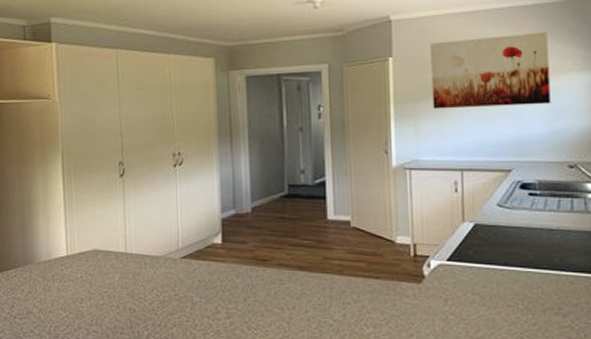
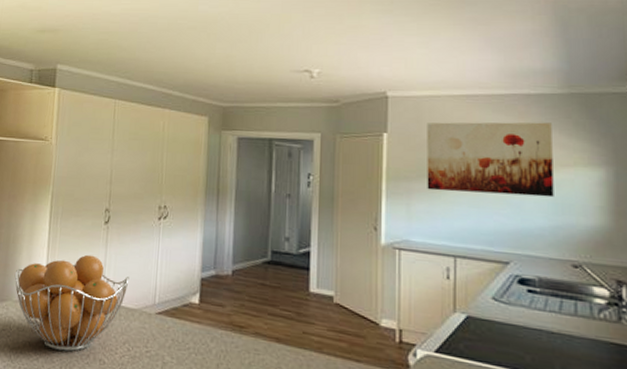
fruit basket: none [33,209,151,305] -> present [14,254,130,352]

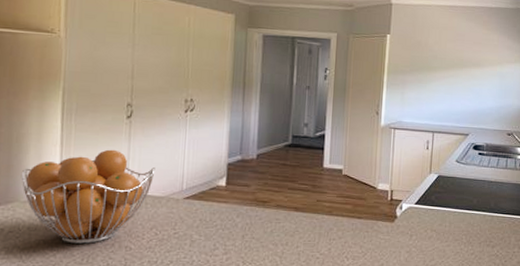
wall art: present [427,122,554,198] -> none [417,27,504,86]

